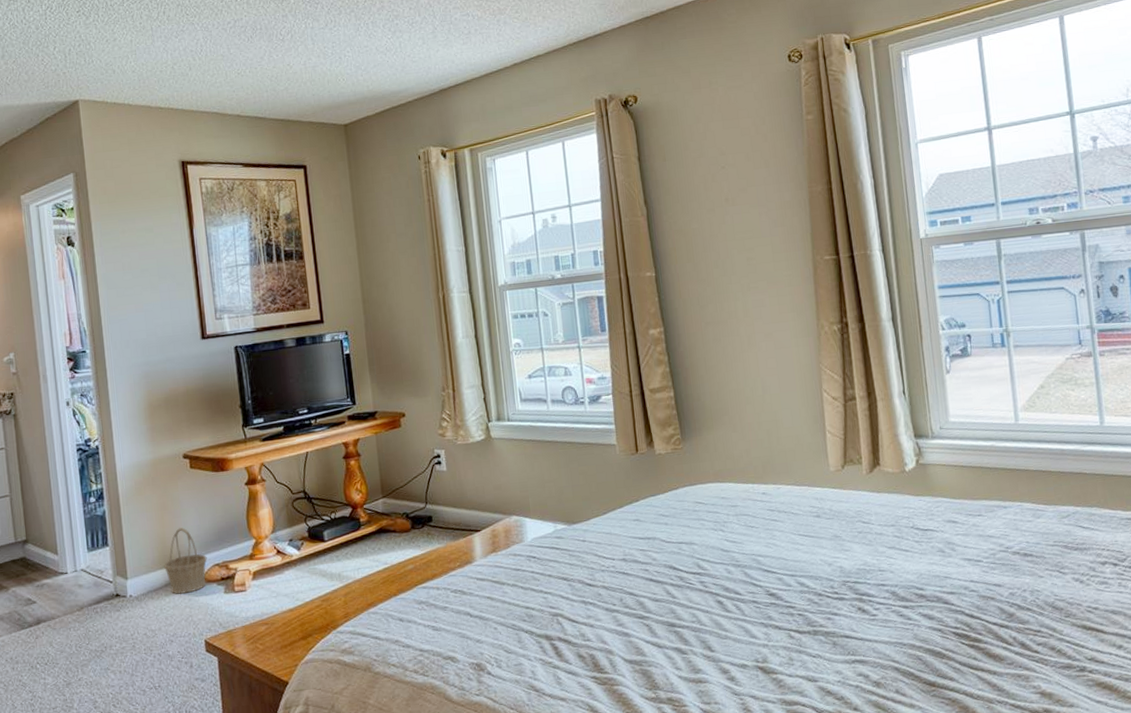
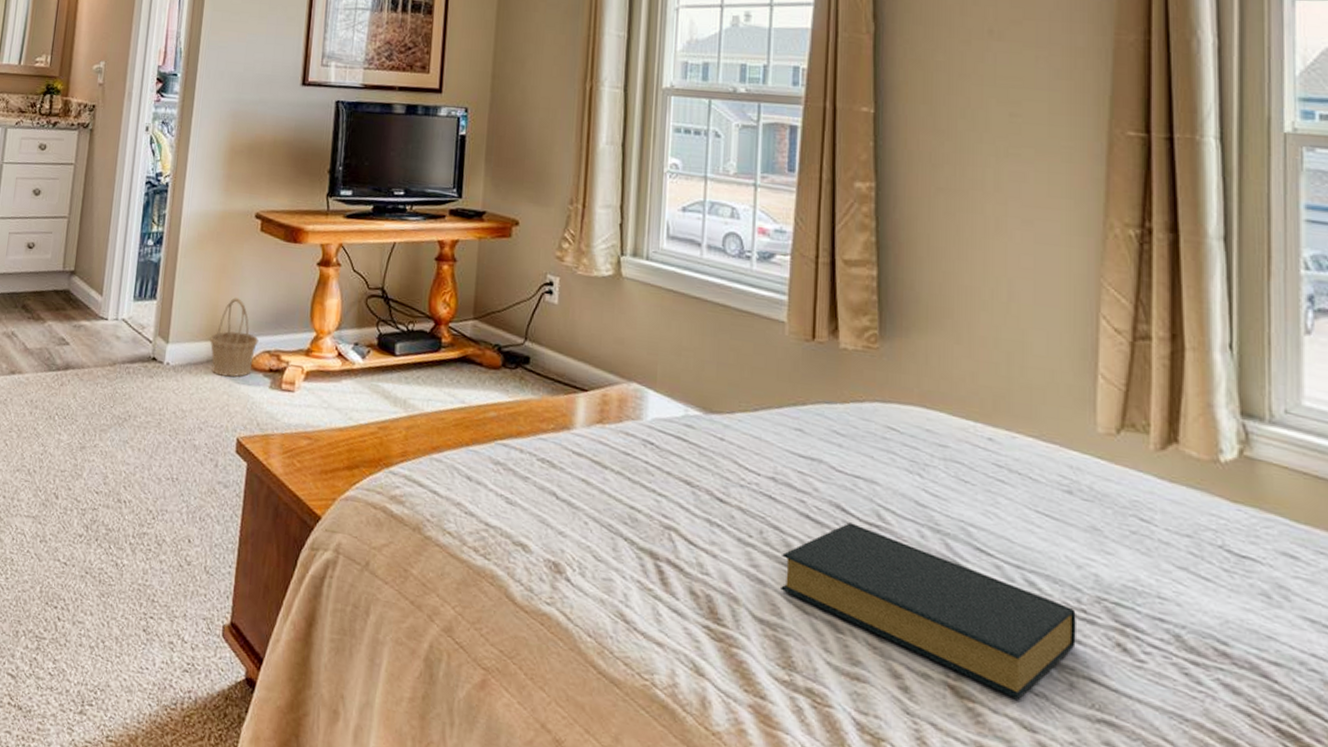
hardback book: none [638,576,834,663] -> present [781,522,1076,699]

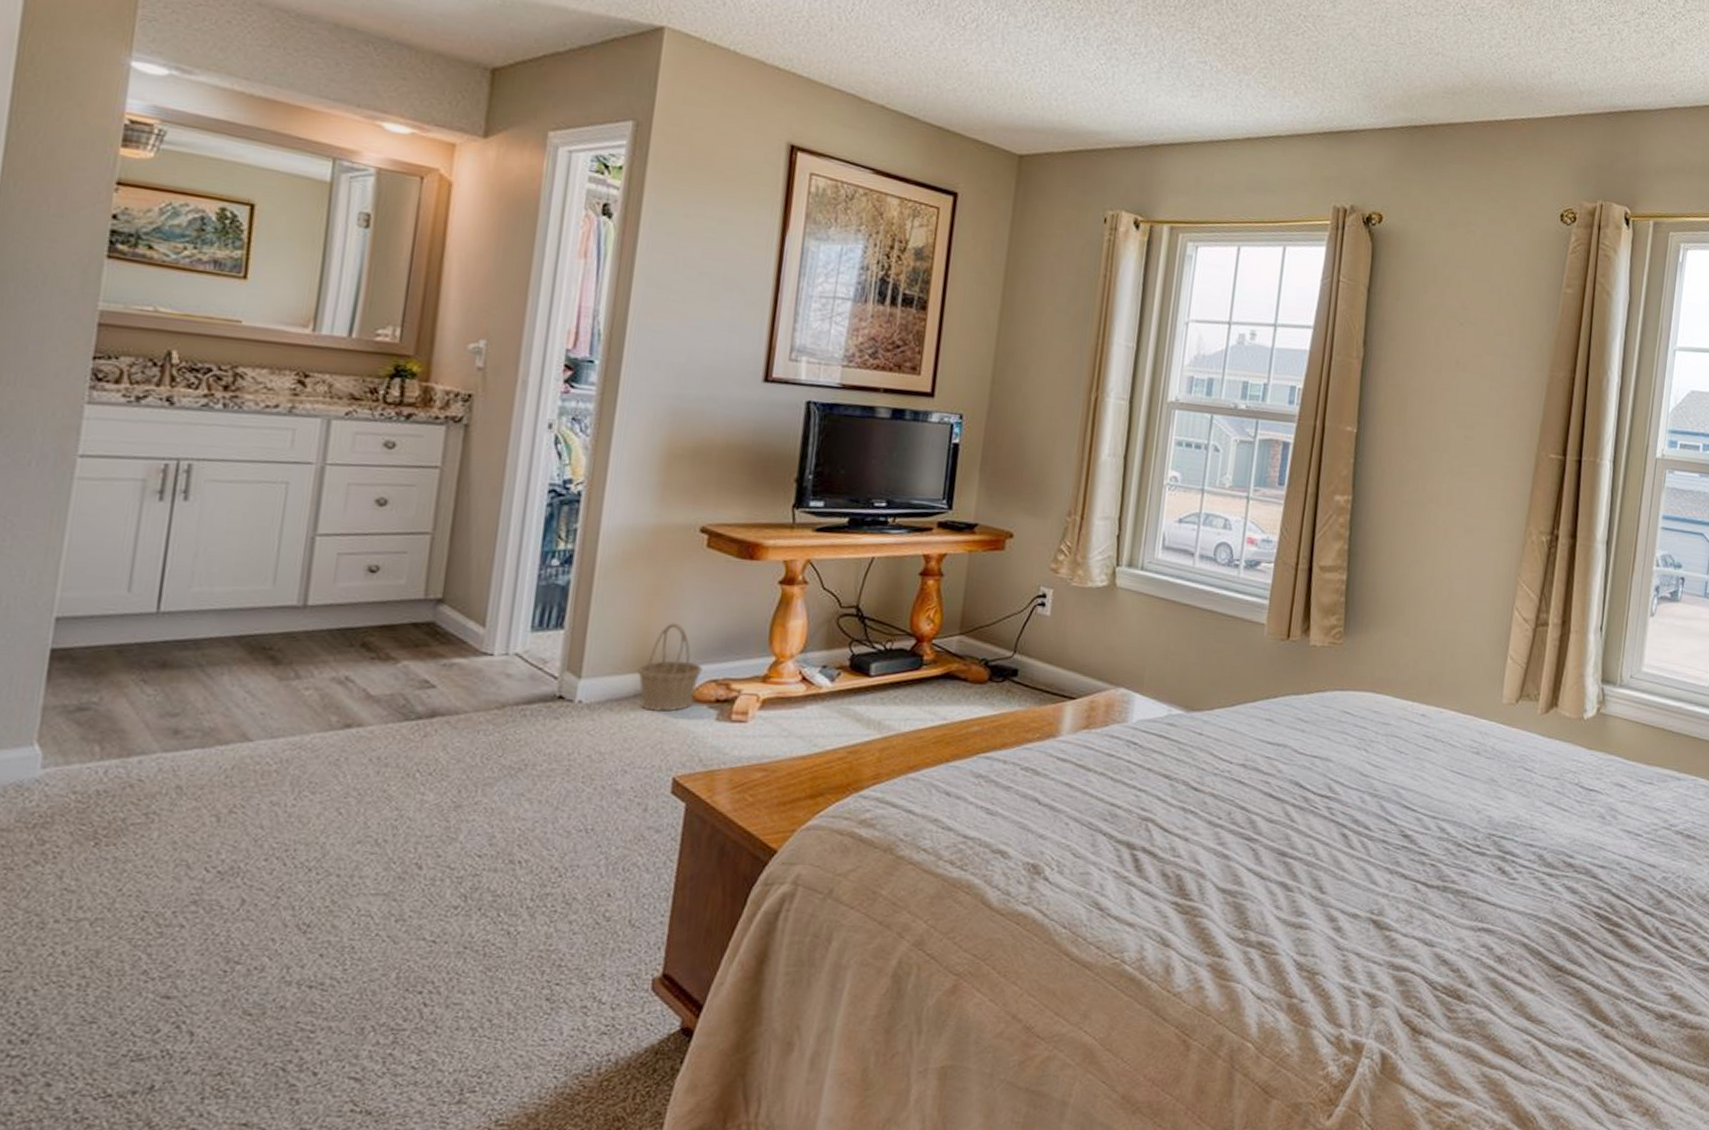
hardback book: present [781,522,1076,699] -> none [1243,796,1472,923]

